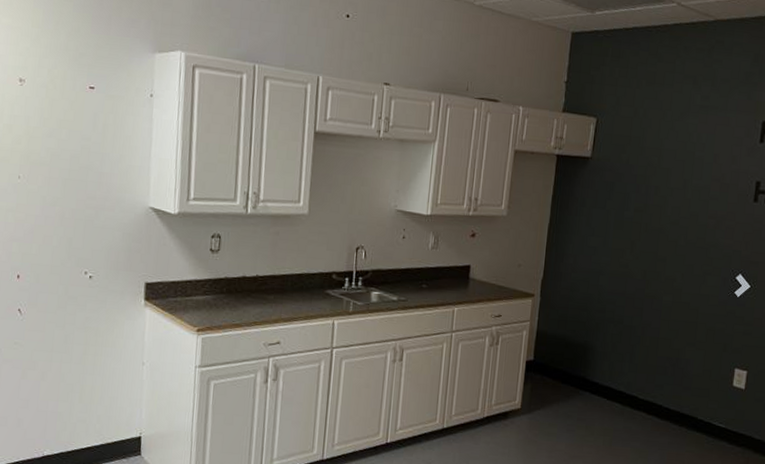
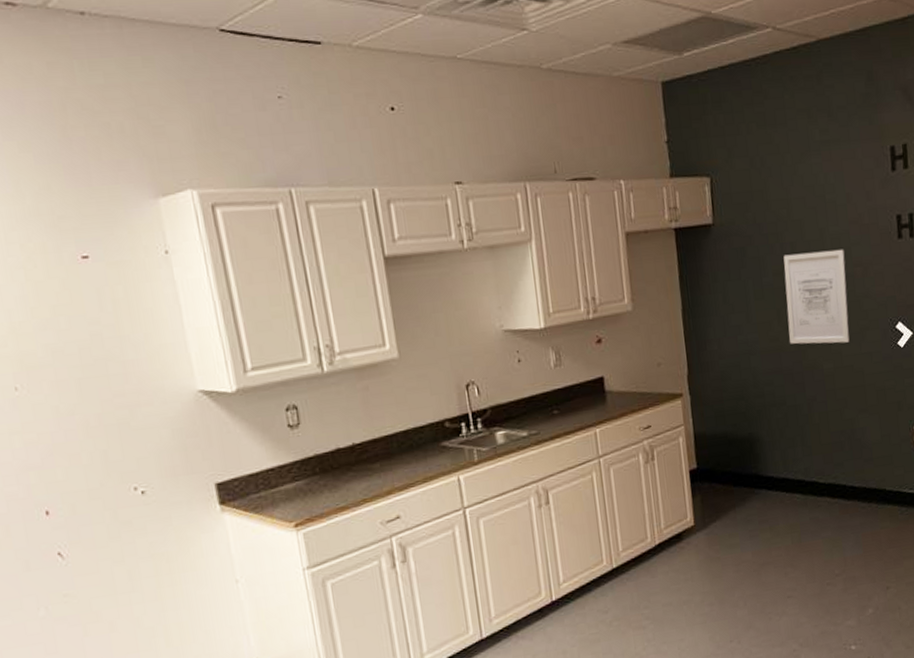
wall art: none [637,195,702,282] -> present [783,249,850,345]

